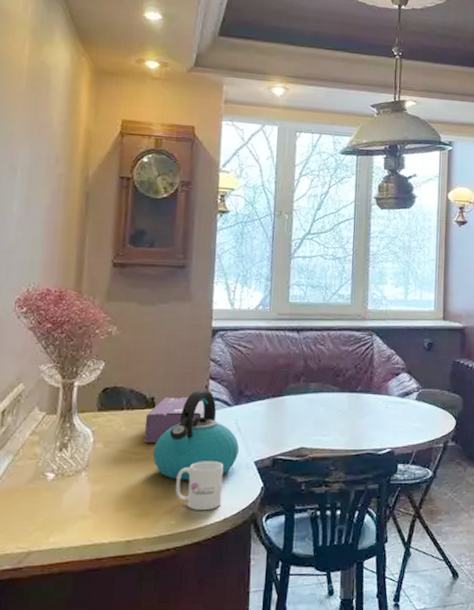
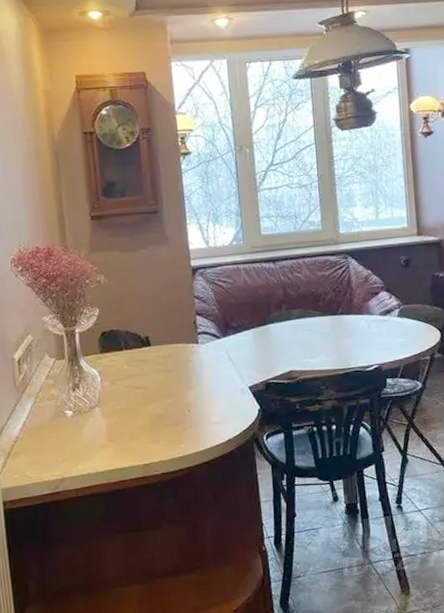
tissue box: present [144,396,205,444] -> none [143,333,197,379]
kettle: present [152,389,239,480] -> none [154,325,233,409]
mug: present [175,460,224,511] -> none [179,389,224,434]

